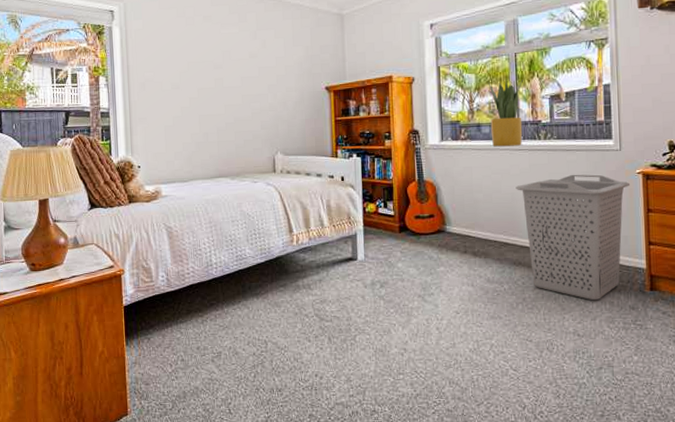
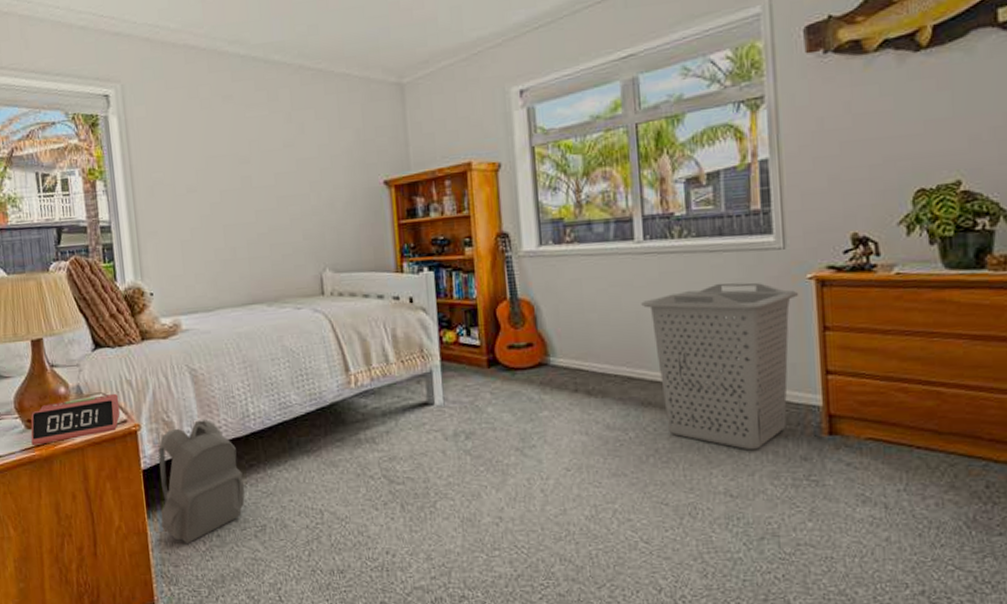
alarm clock: none [34,244,109,285] -> present [30,393,121,446]
backpack: none [136,267,206,366] -> present [158,419,245,543]
planter: present [487,79,523,147] -> none [599,158,650,251]

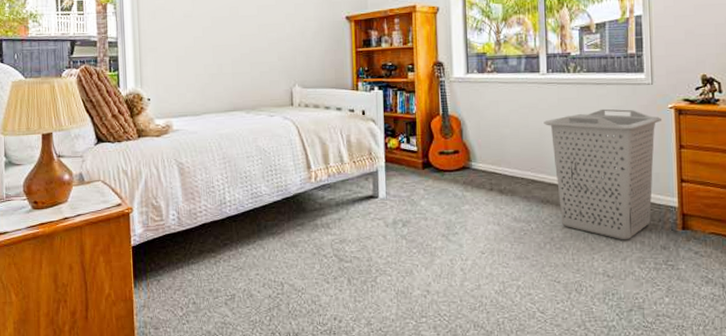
alarm clock: present [30,393,121,446] -> none [36,181,116,224]
backpack: present [158,419,245,543] -> none [145,205,219,309]

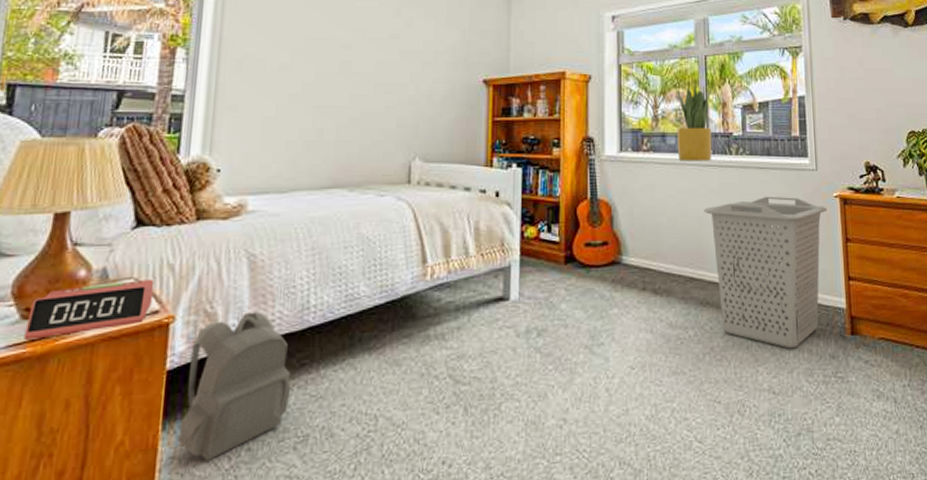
alarm clock: none [36,181,116,224] -> present [24,278,155,341]
backpack: none [145,205,219,309] -> present [177,311,291,460]
planter: none [515,9,552,80] -> present [674,84,713,161]

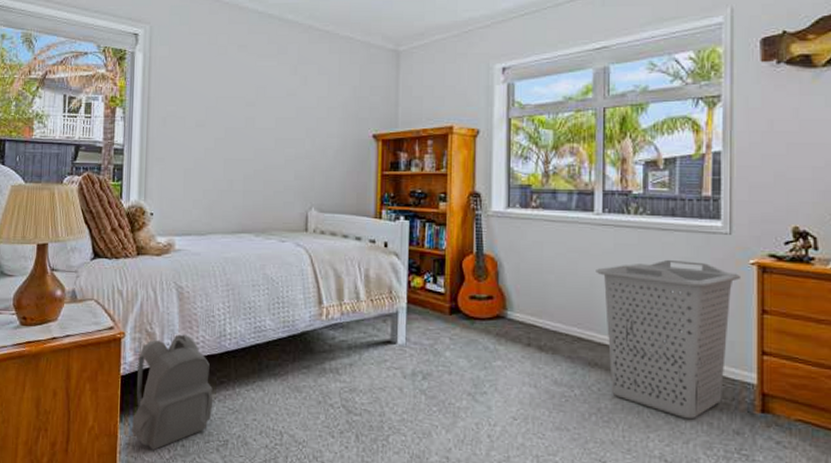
alarm clock: present [24,278,155,341] -> none [23,301,109,342]
planter: present [674,84,713,161] -> none [568,138,612,220]

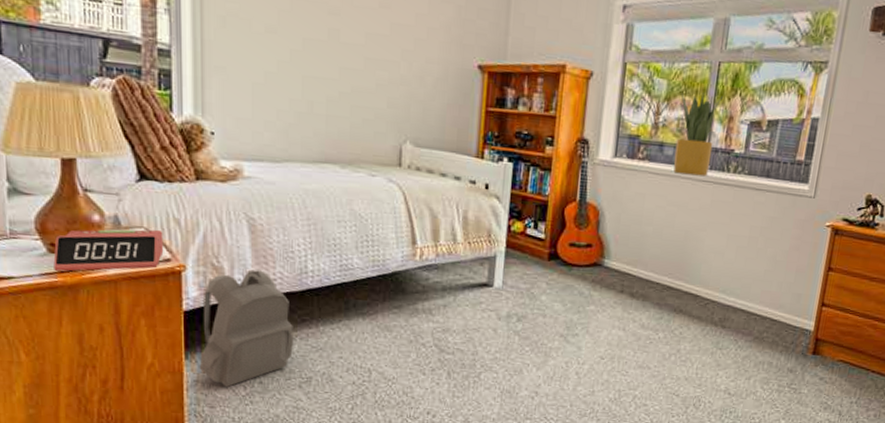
alarm clock: none [23,301,109,342] -> present [53,229,164,272]
planter: none [568,138,612,220] -> present [673,92,723,177]
laundry basket: present [596,259,742,419] -> none [691,217,817,360]

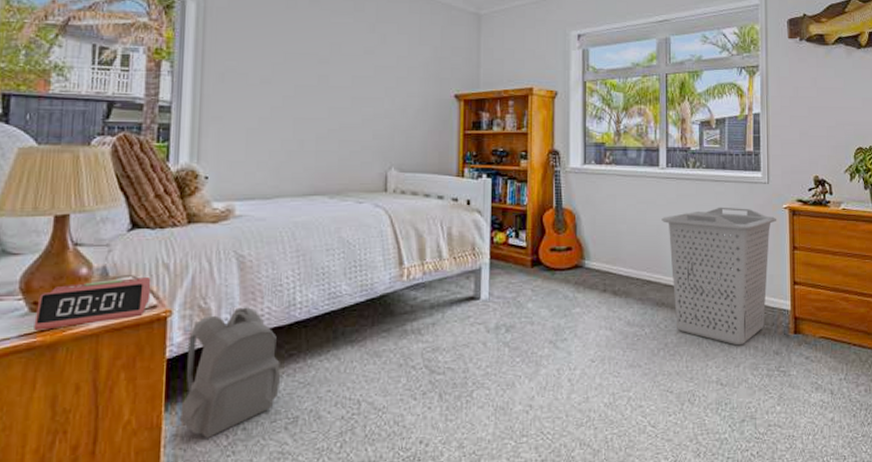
planter: present [673,92,723,177] -> none [636,100,673,174]
laundry basket: none [691,217,817,360] -> present [661,207,777,346]

